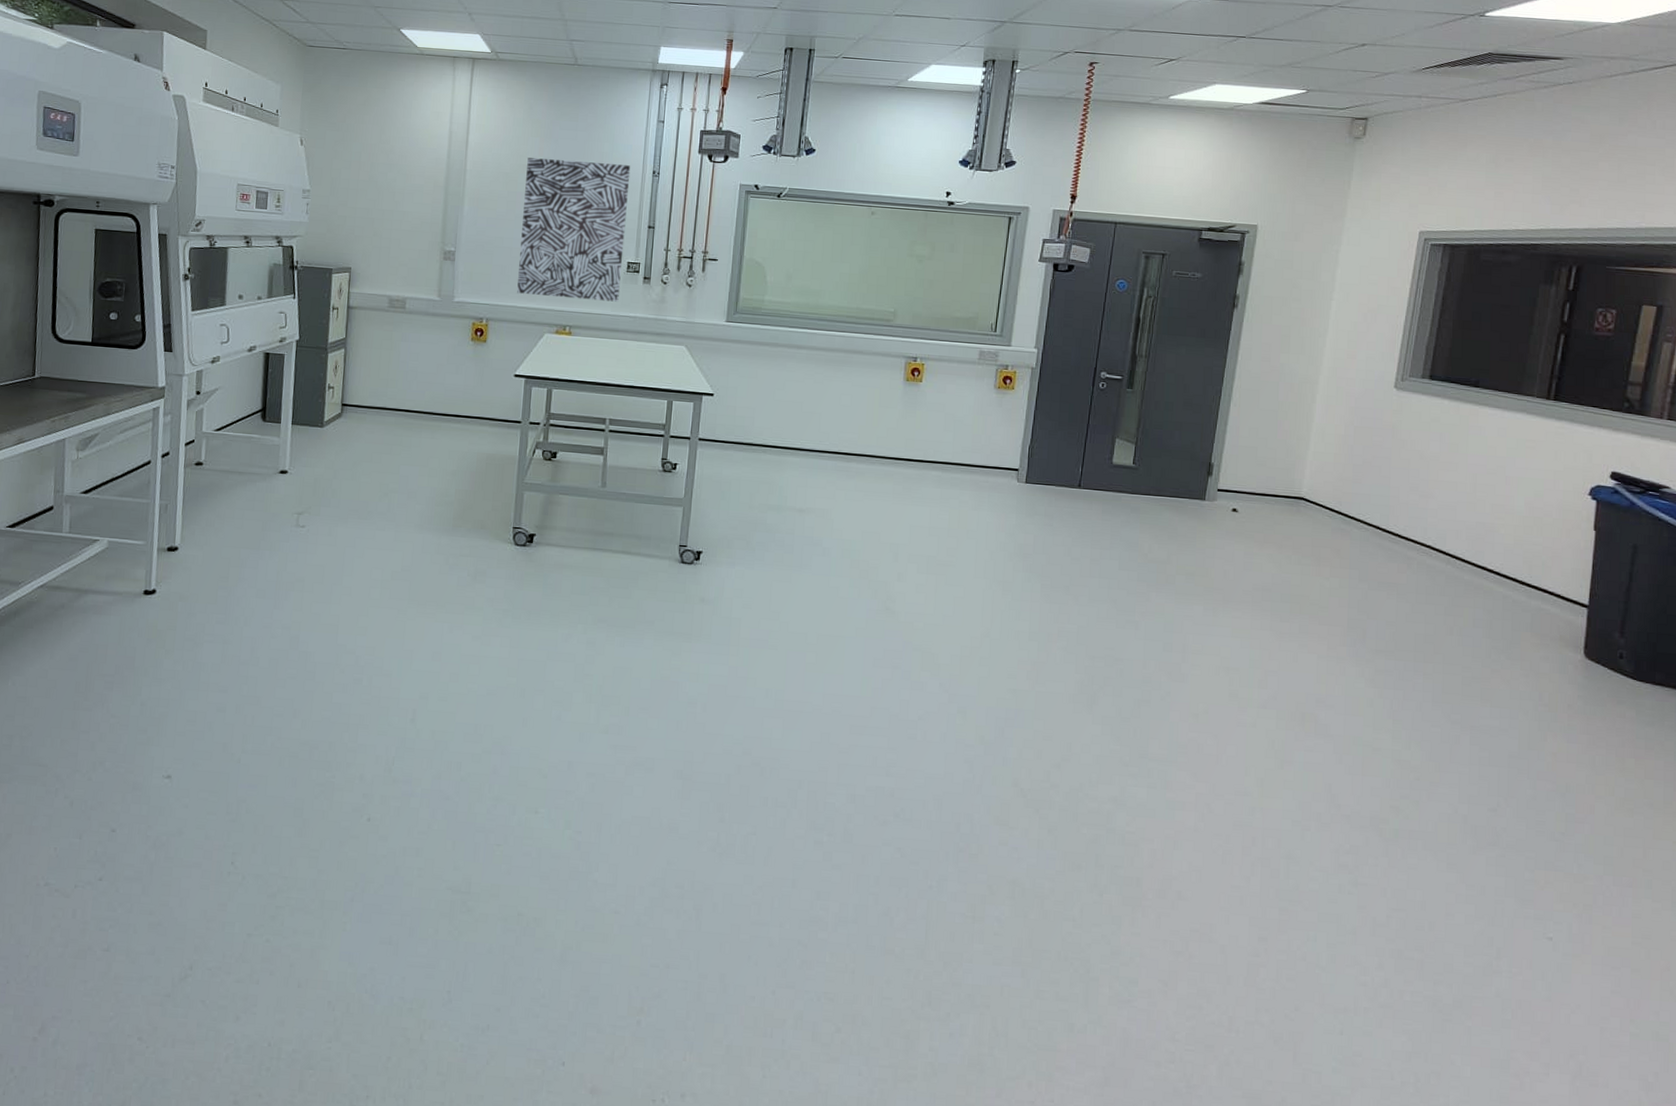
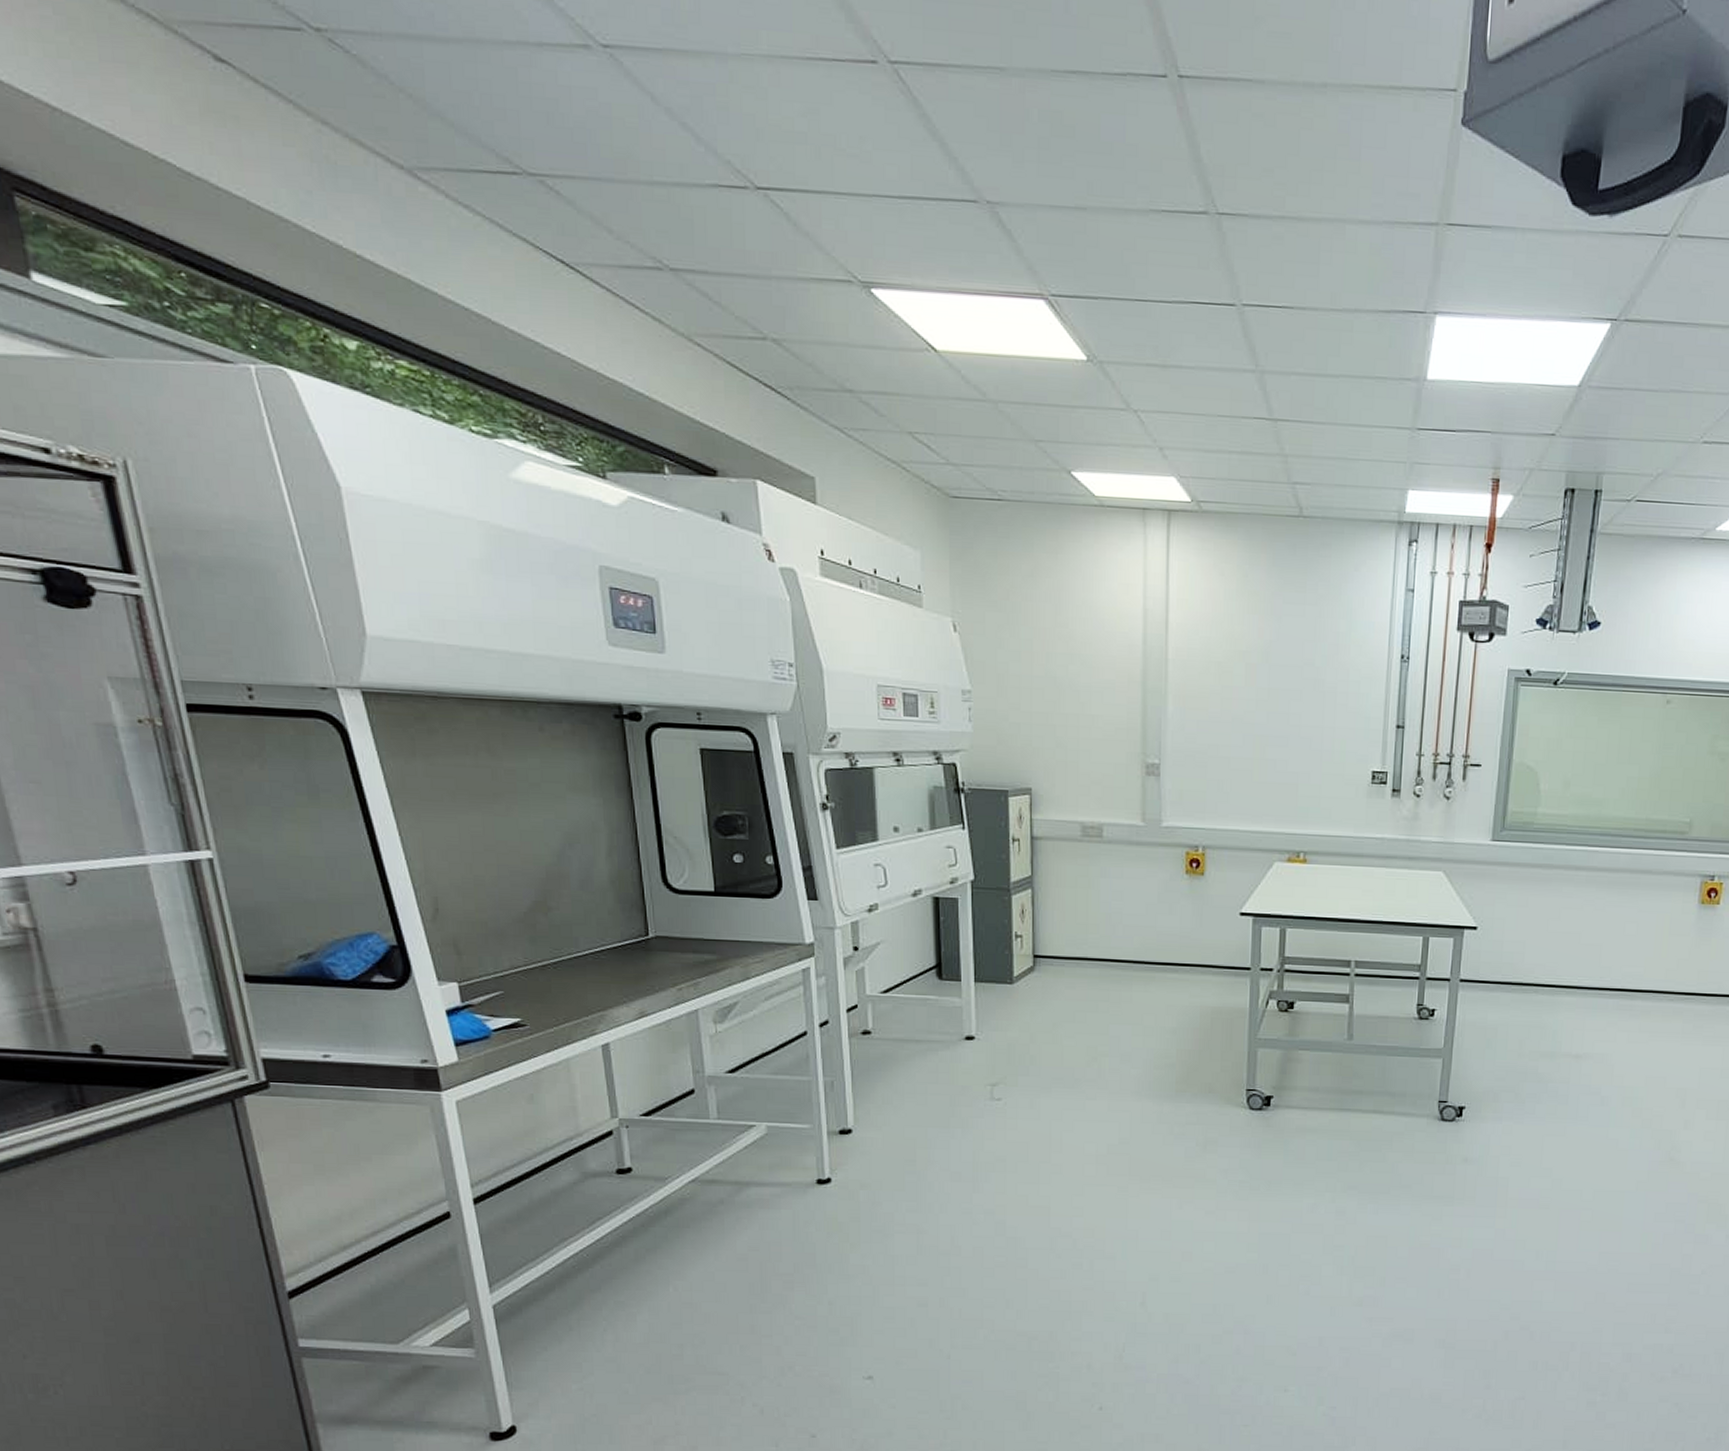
wall art: present [517,158,631,302] -> none [1239,641,1374,821]

